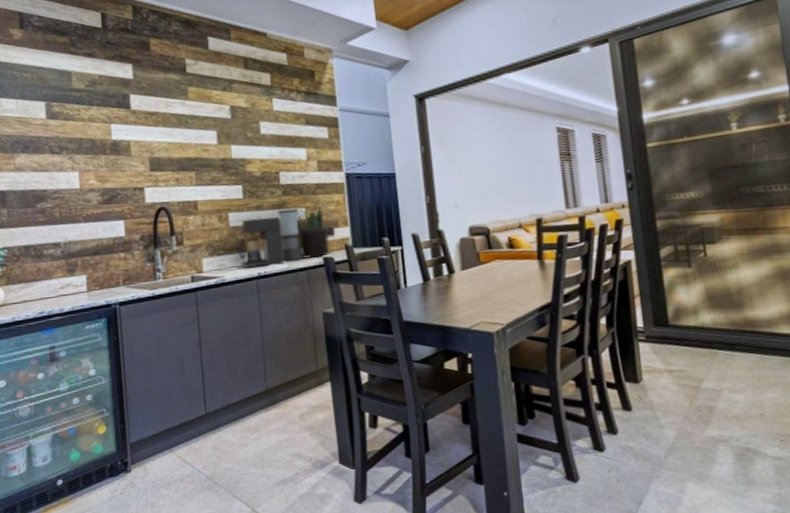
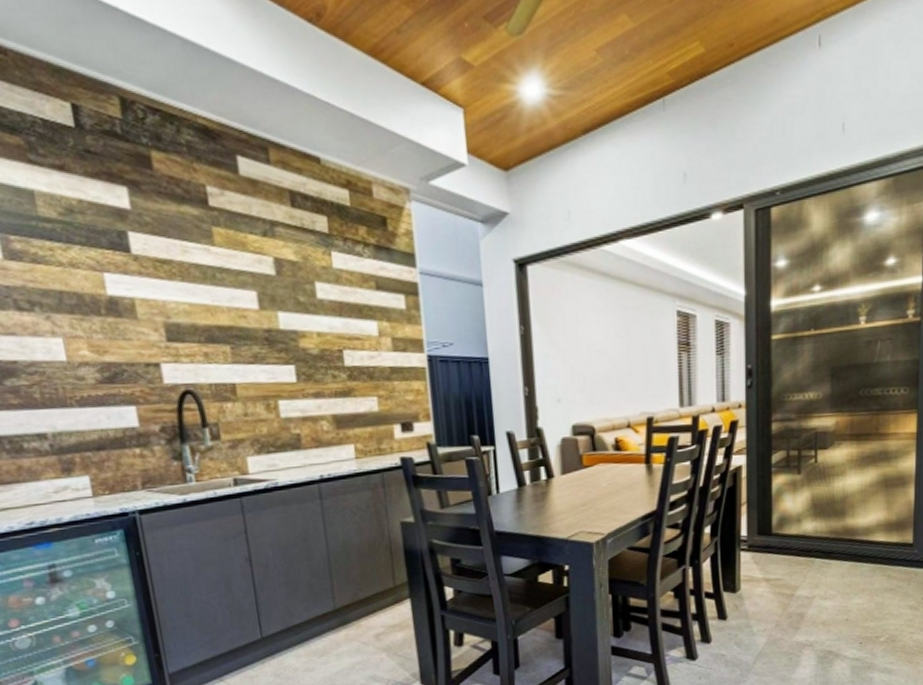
coffee maker: present [238,217,285,269] -> none [293,407,353,470]
blender: present [278,209,304,262] -> none [342,398,377,462]
planter: present [295,205,330,258] -> none [364,394,409,459]

